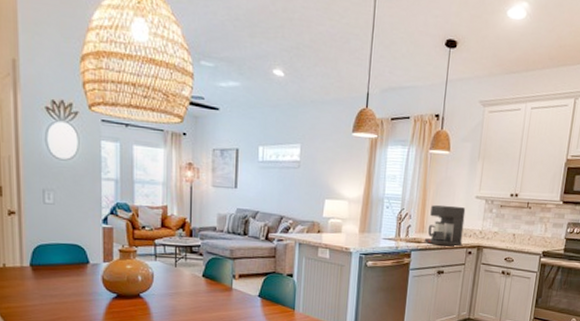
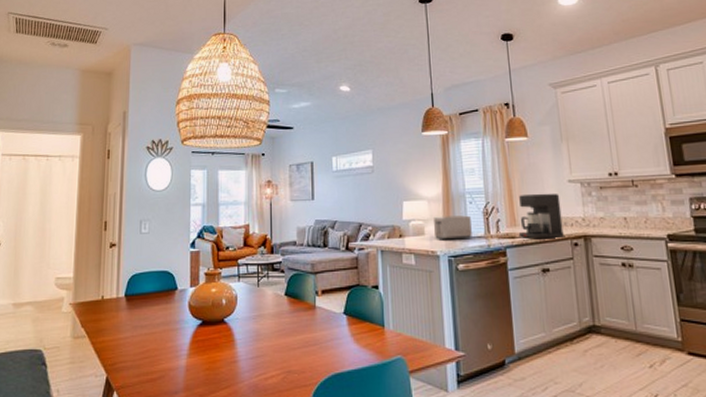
toaster: none [350,216,385,241] -> present [433,215,472,240]

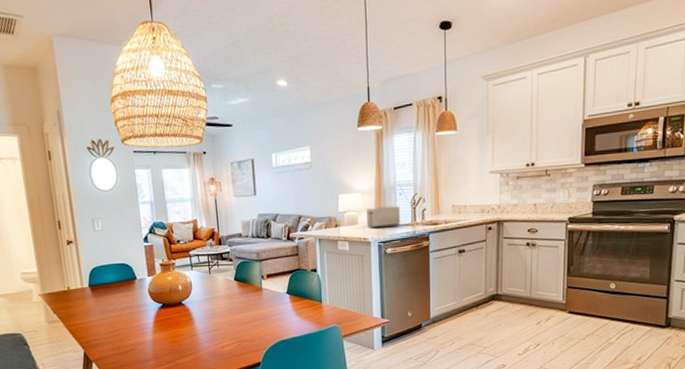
coffee maker: present [518,193,564,239] -> none [441,183,480,225]

